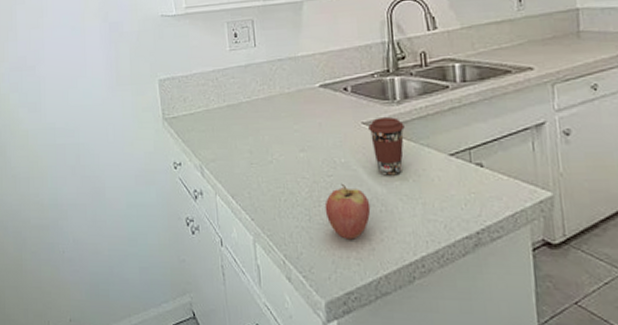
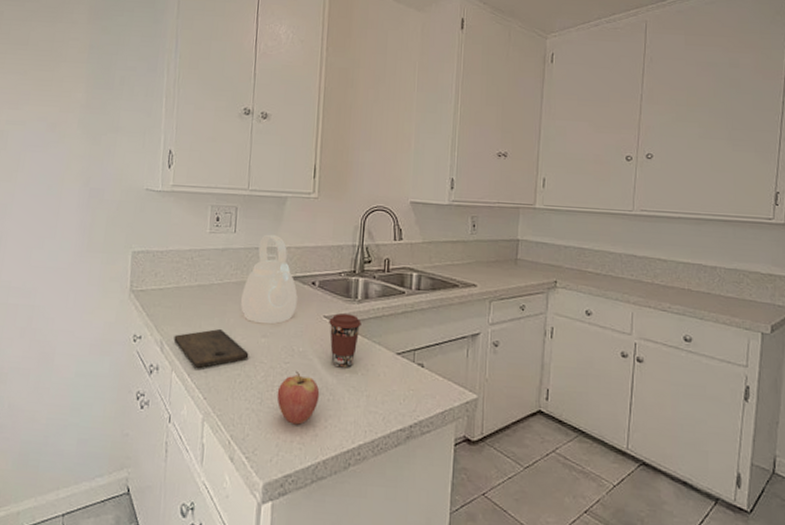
cutting board: none [212,147,290,190] -> present [173,328,249,369]
kettle: none [272,43,331,138] -> present [241,234,298,324]

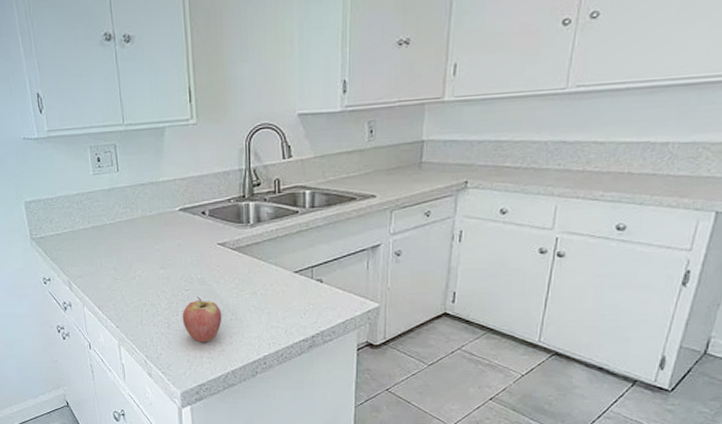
cutting board: present [173,328,249,369] -> none [79,265,151,302]
kettle: present [241,234,298,324] -> none [135,168,190,257]
coffee cup: present [329,313,362,368] -> none [223,239,256,290]

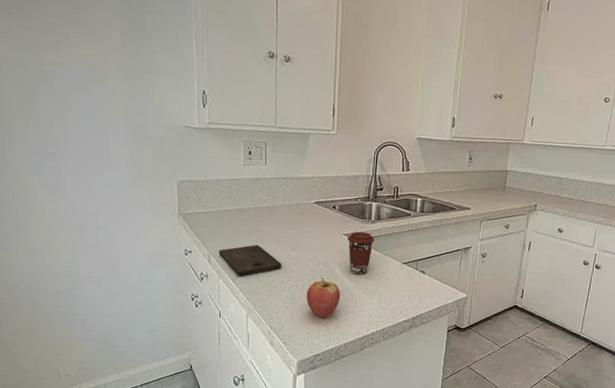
cutting board: none [79,265,151,302] -> present [219,244,282,276]
coffee cup: none [223,239,256,290] -> present [348,232,375,275]

